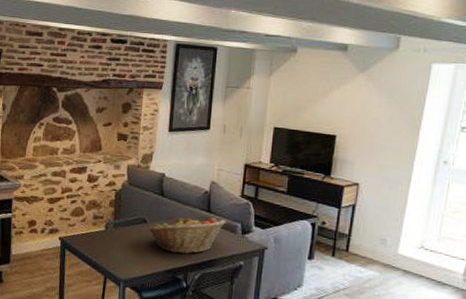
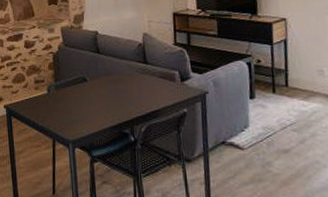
fruit basket: present [147,217,226,254] -> none [88,68,164,107]

